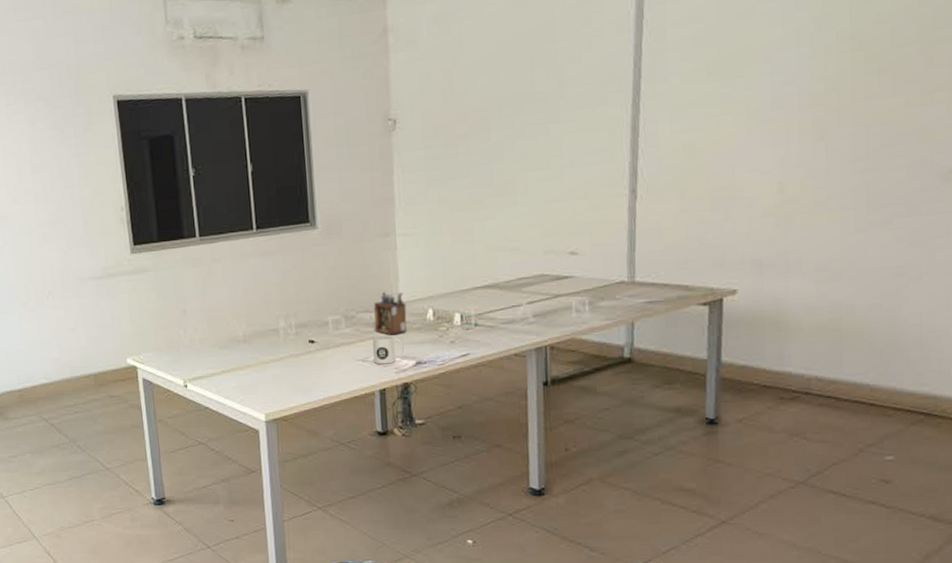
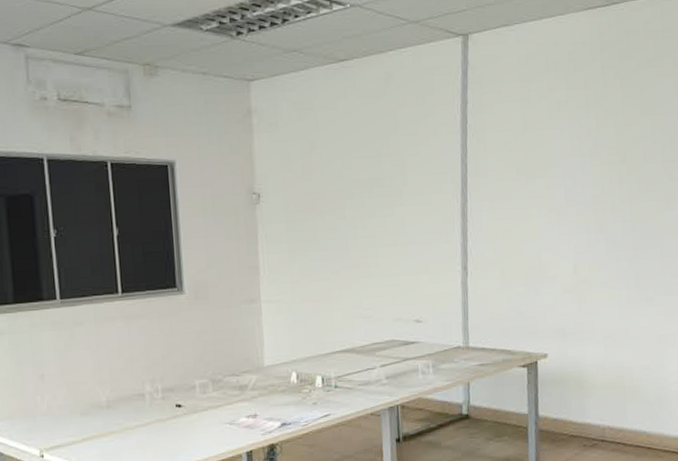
mug: present [372,334,404,365] -> none [239,397,270,427]
desk organizer: present [374,291,407,335] -> none [240,355,272,398]

